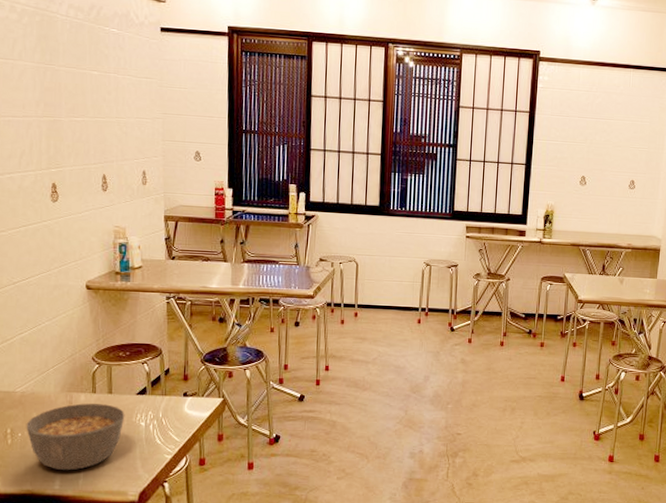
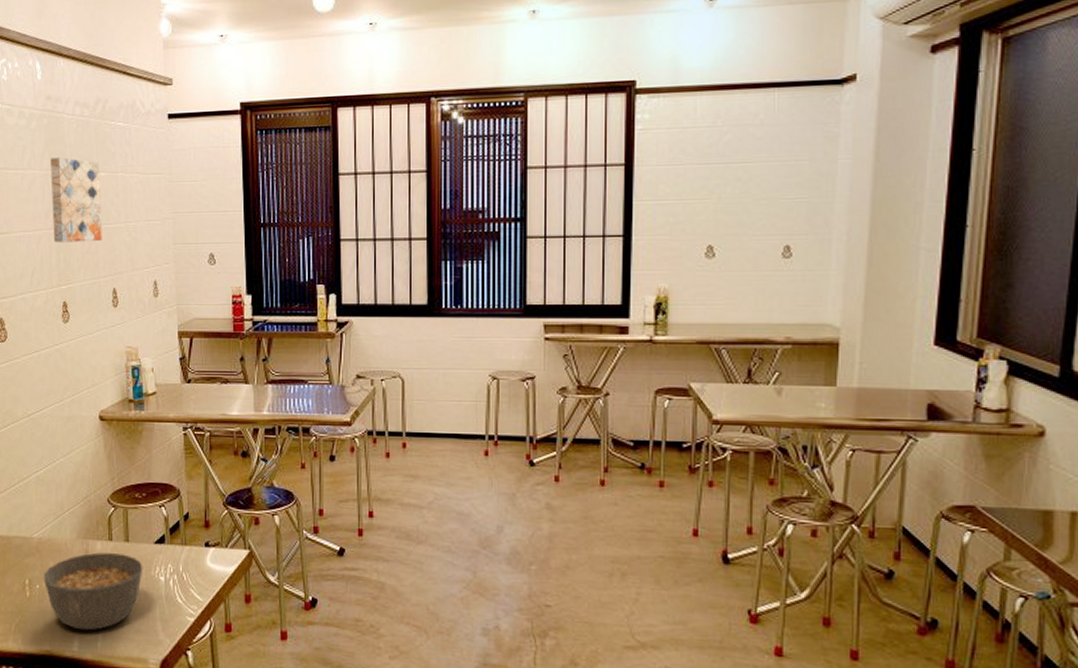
wall art: none [42,52,94,132] -> present [51,157,102,243]

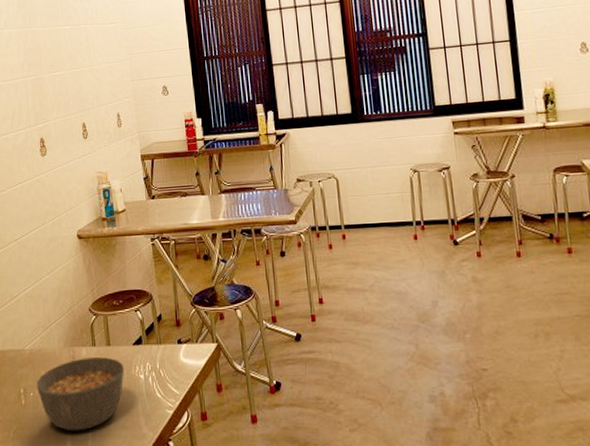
wall art: present [51,157,102,243] -> none [23,16,71,89]

